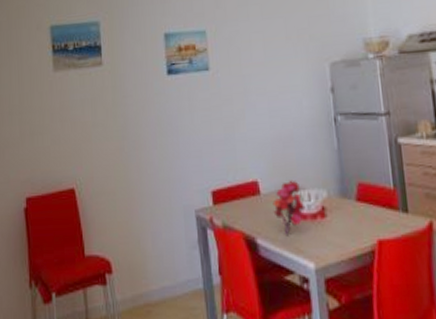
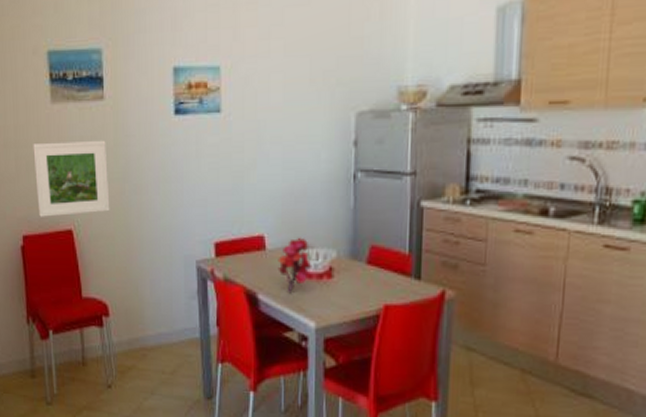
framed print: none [36,101,111,178] -> present [33,140,110,217]

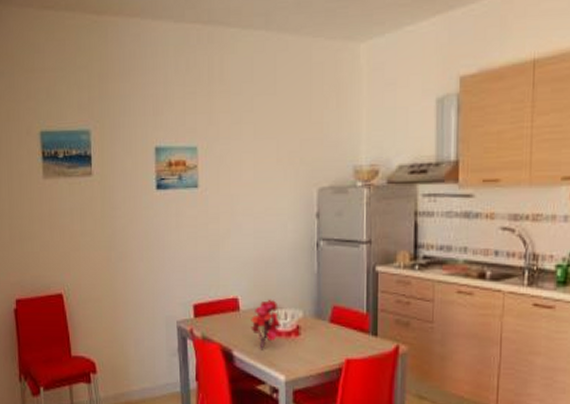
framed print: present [33,140,110,217] -> none [26,212,98,282]

